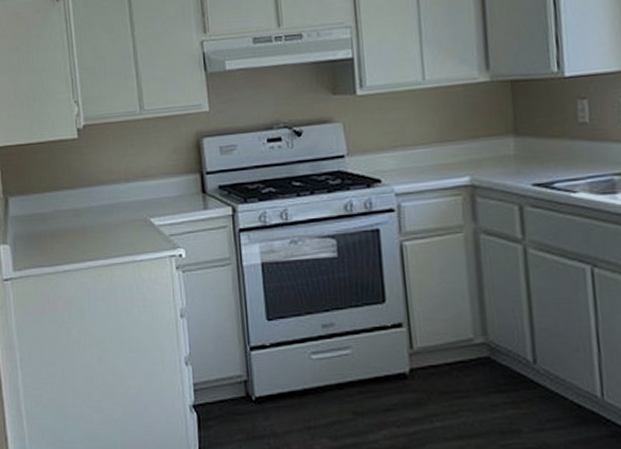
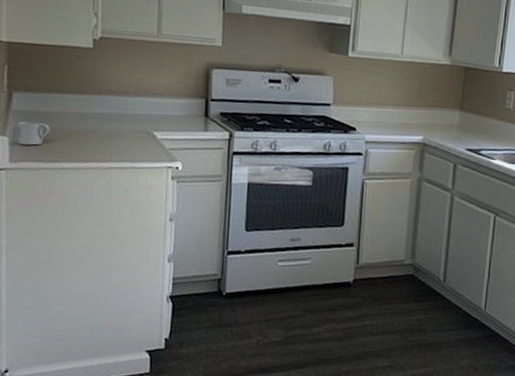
mug: none [16,225,47,251] -> present [17,121,50,146]

